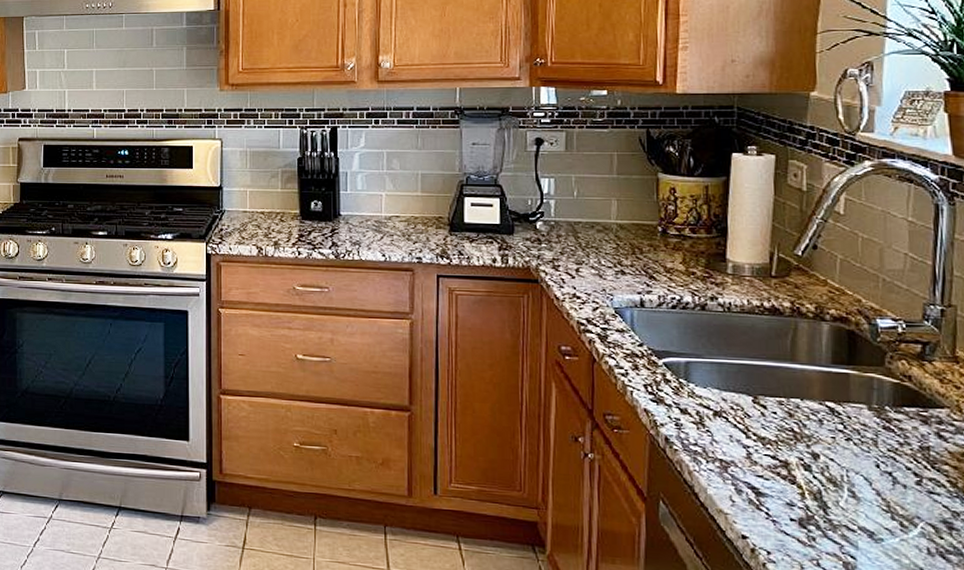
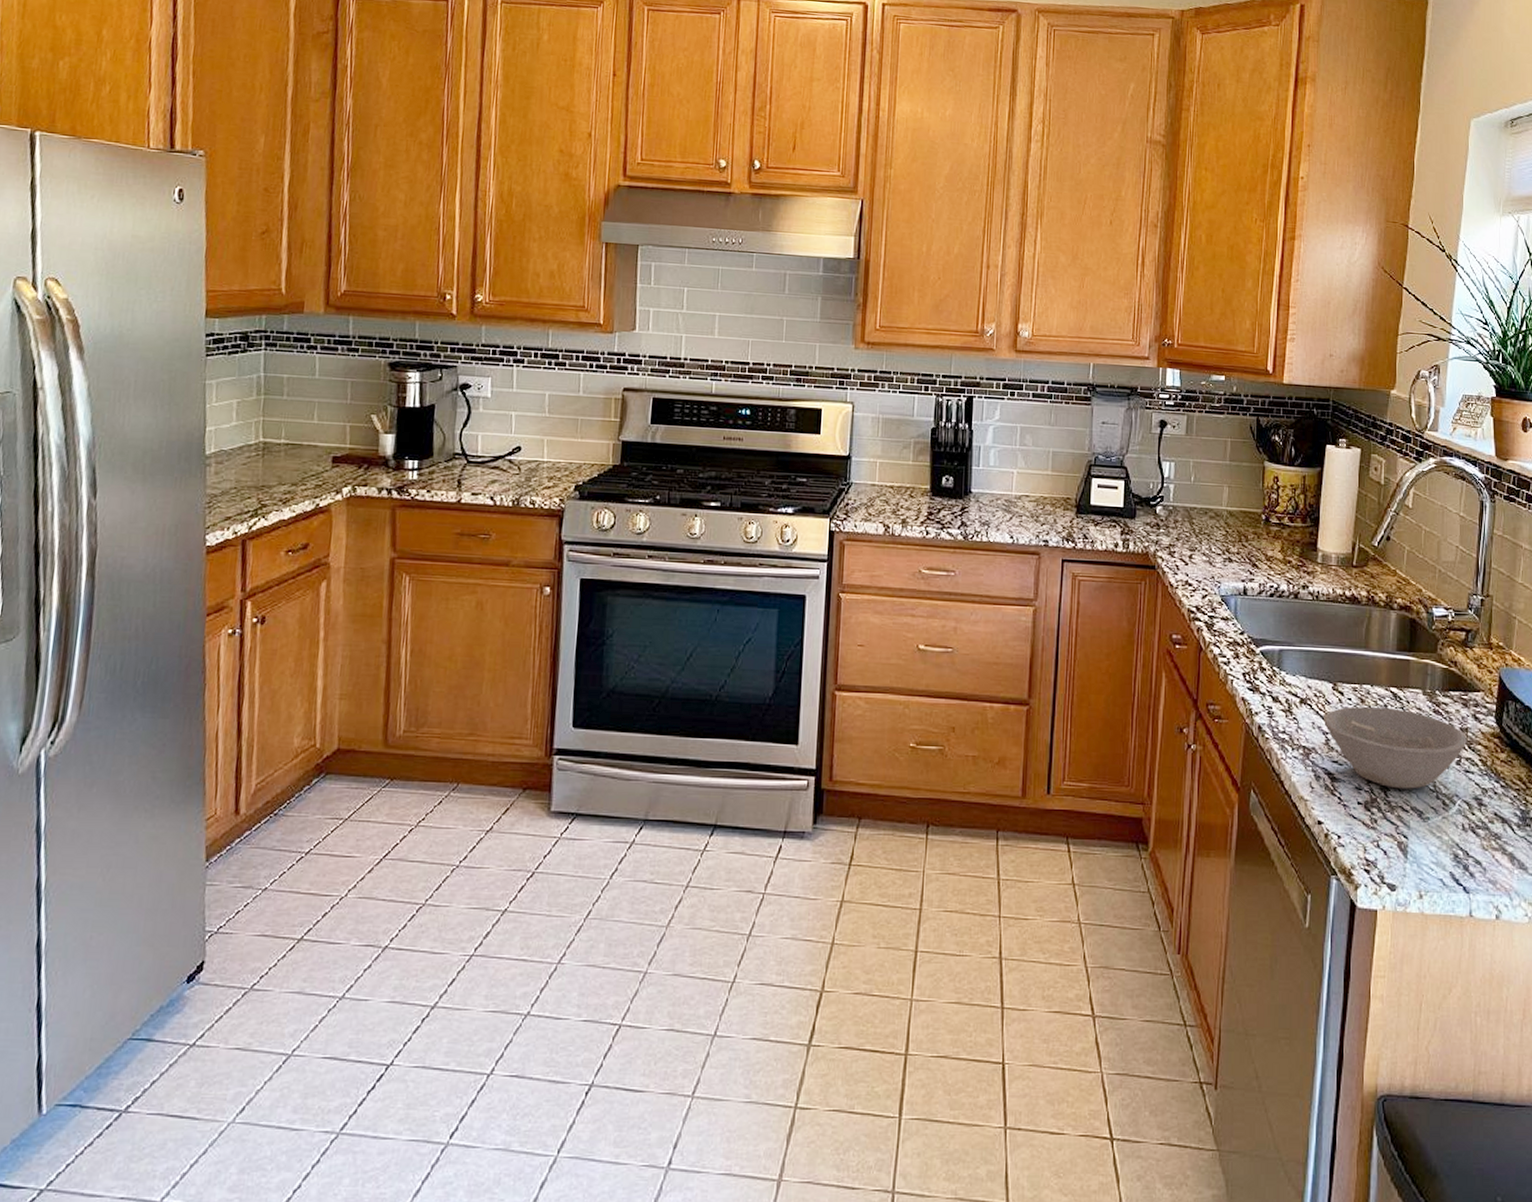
bowl: none [743,420,929,508] -> present [1324,706,1467,789]

